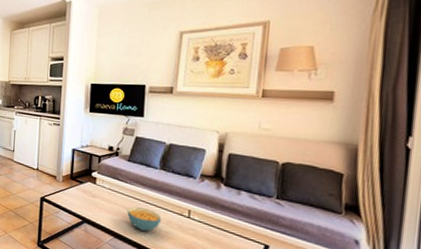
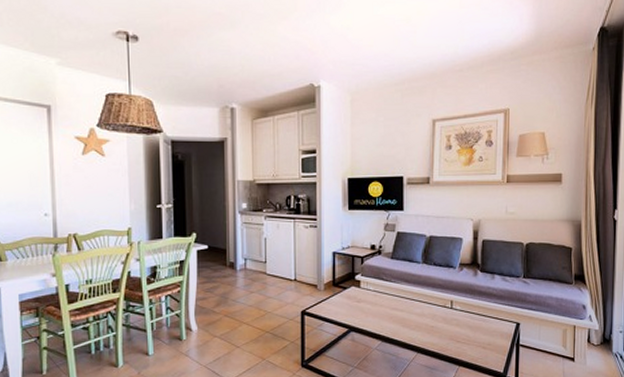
cereal bowl: present [127,206,162,231] -> none [394,306,427,329]

